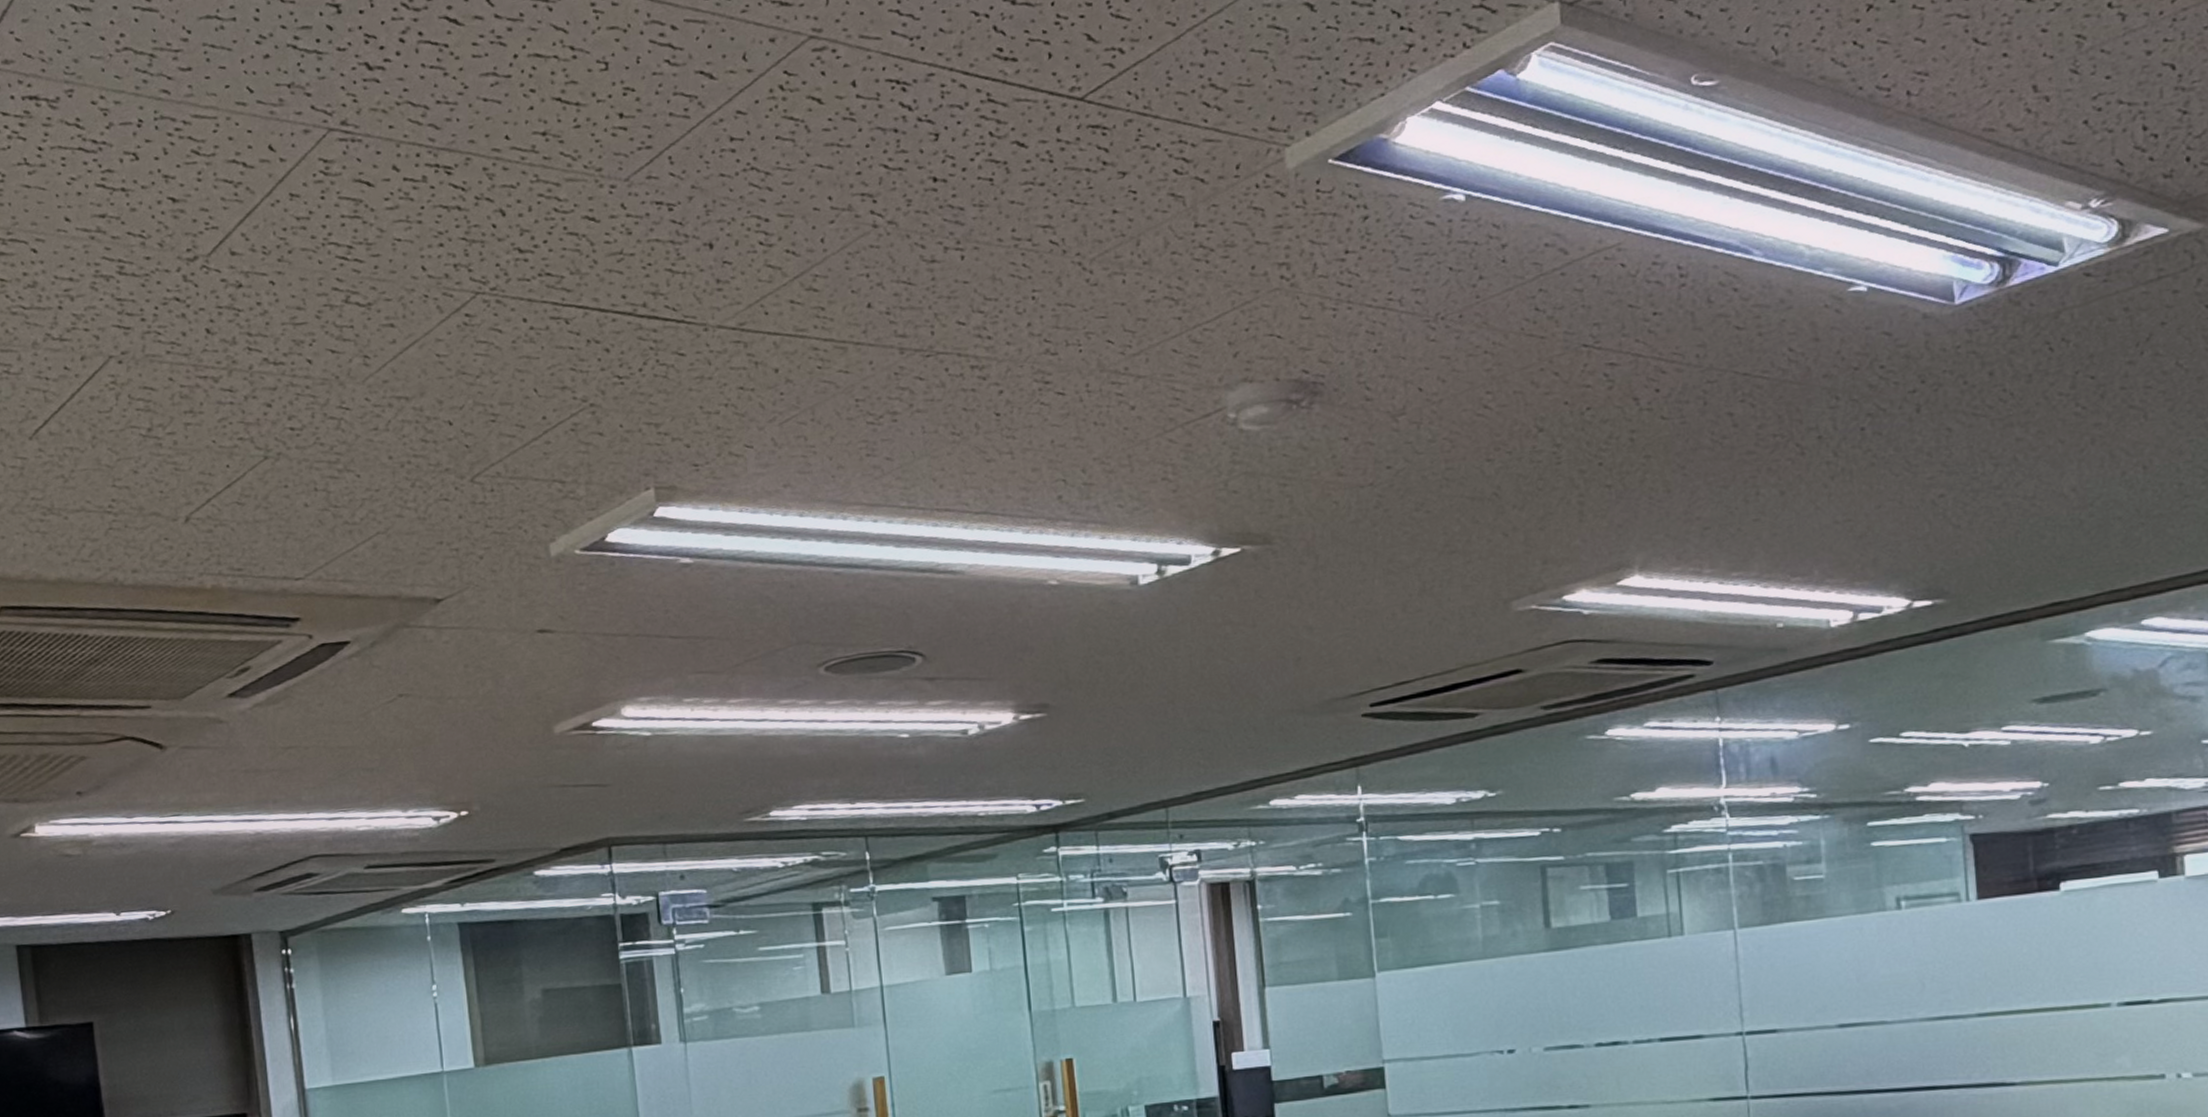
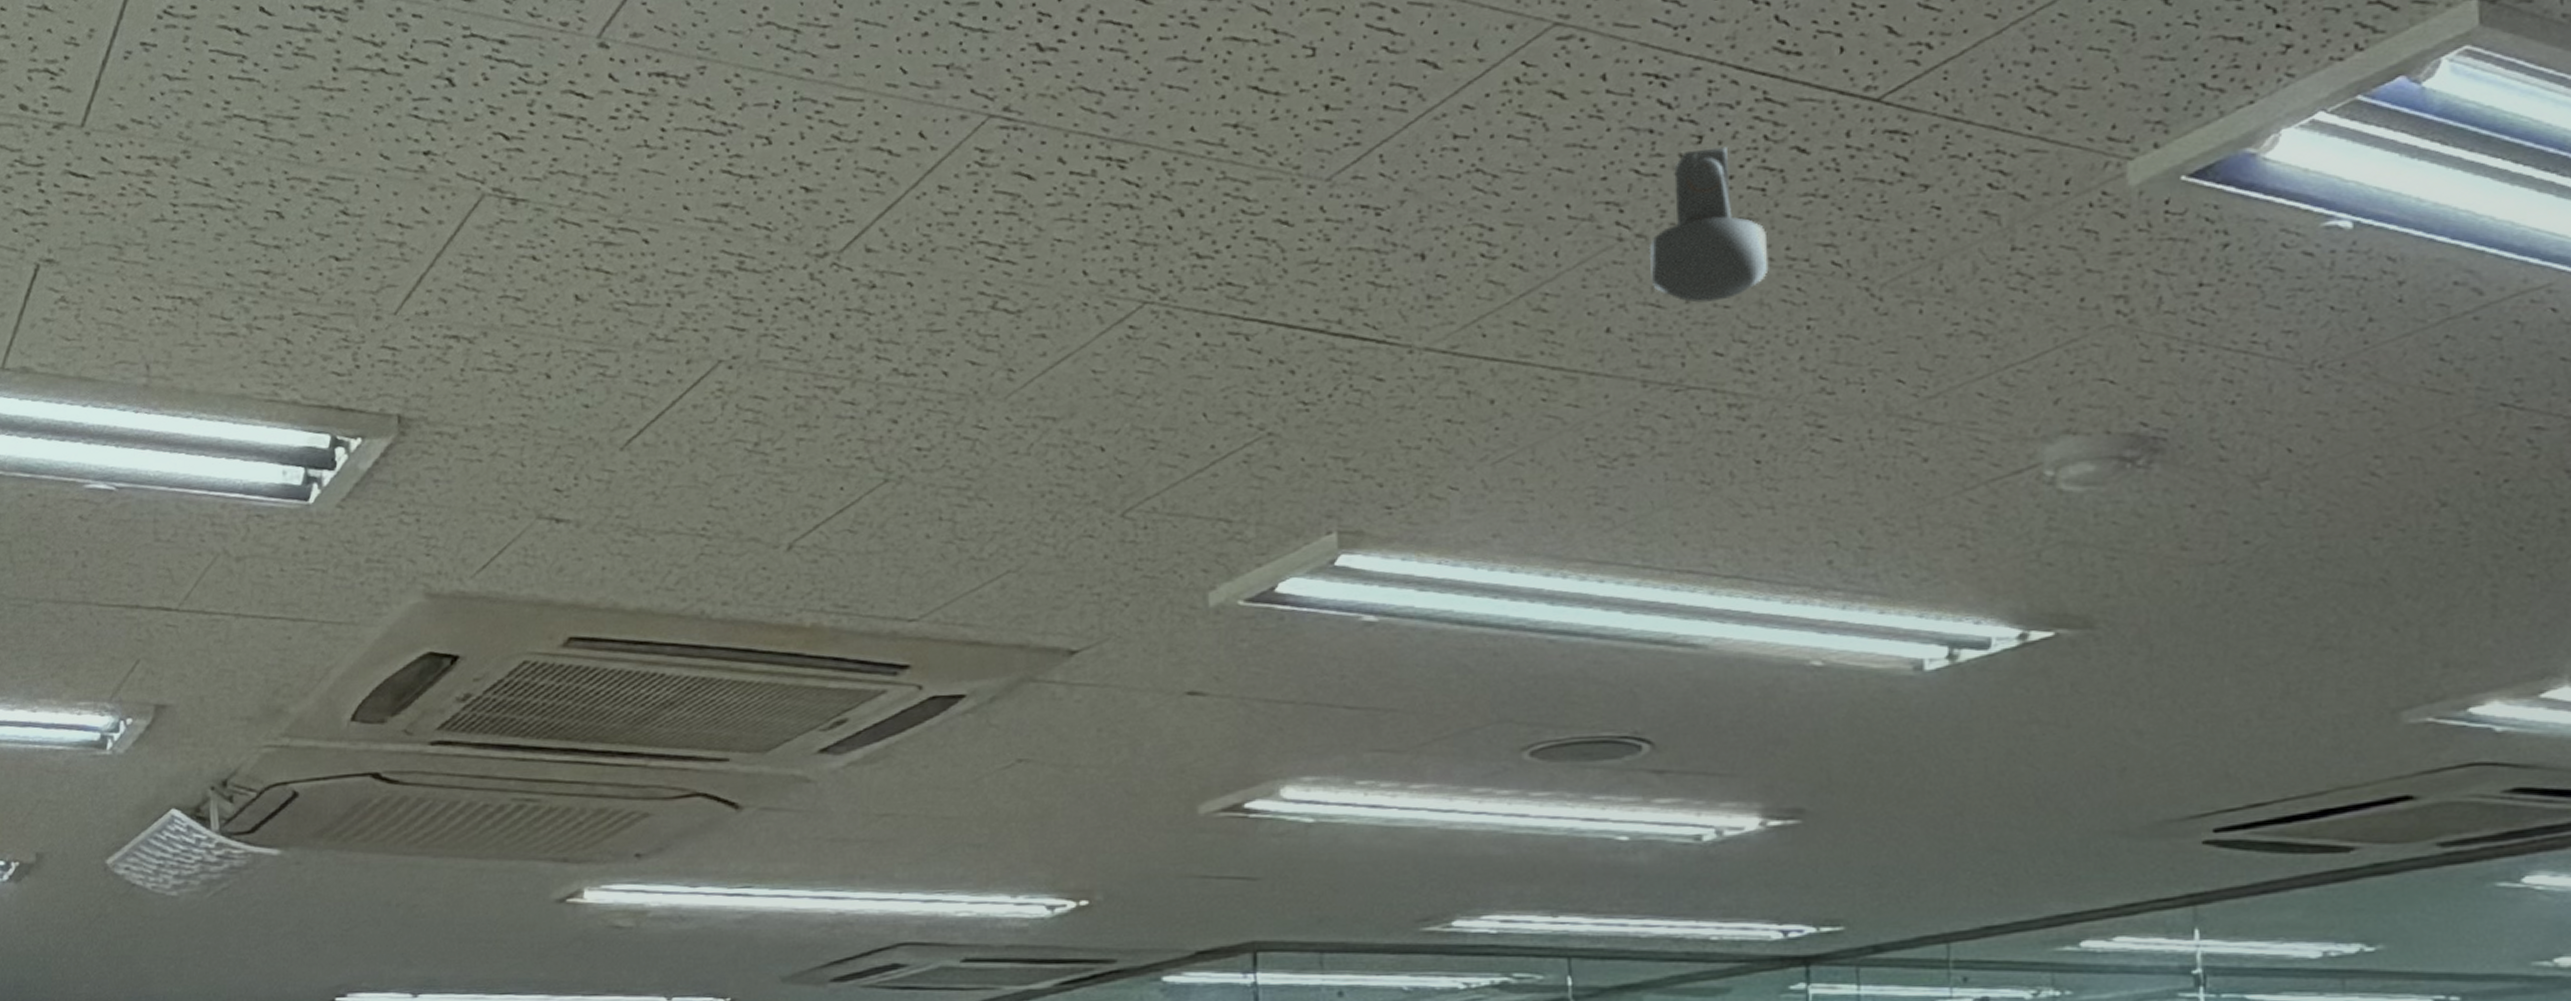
security camera: none [899,142,999,280] -> present [1648,146,1769,303]

